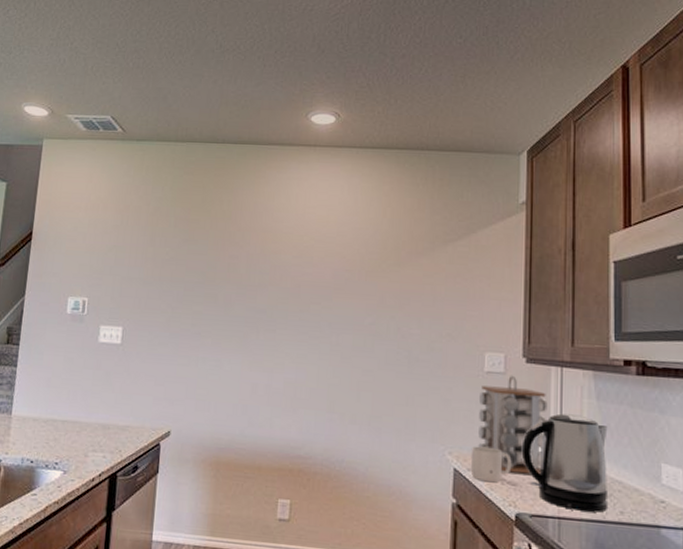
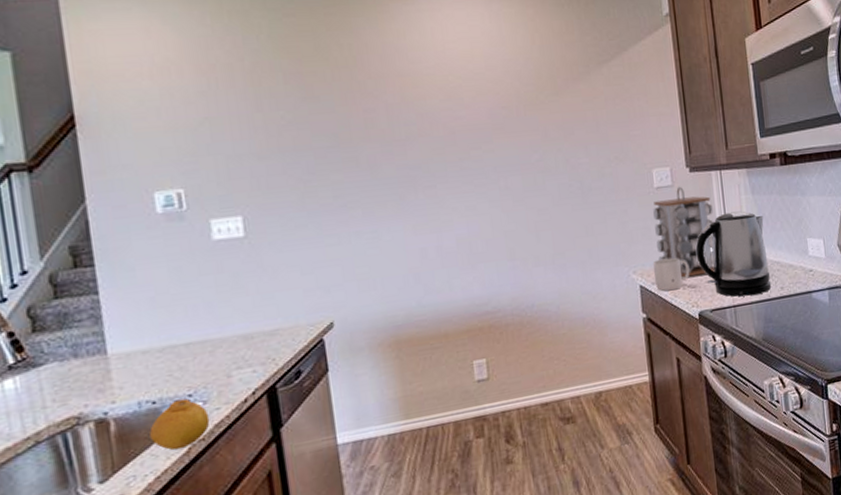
fruit: none [23,464,66,506] -> present [149,398,210,451]

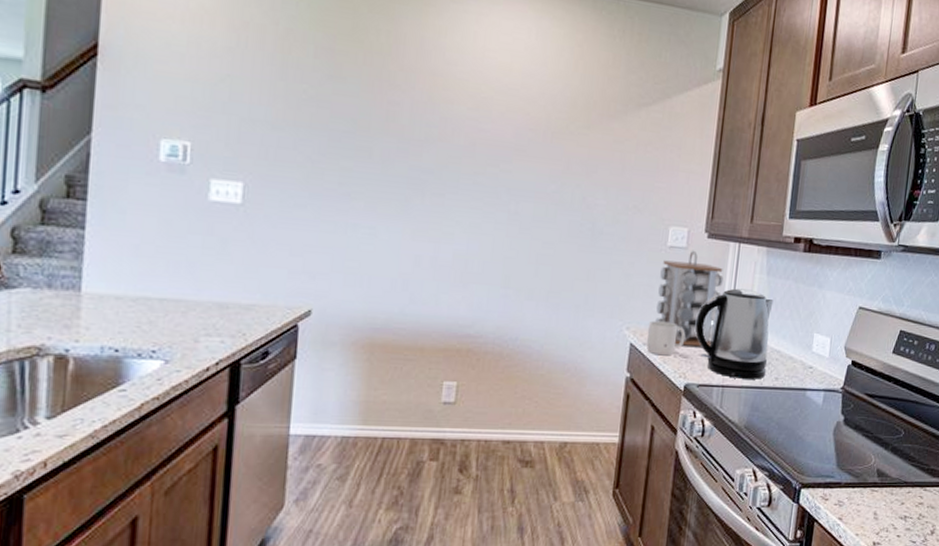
fruit: present [149,398,210,451] -> none [106,353,169,403]

